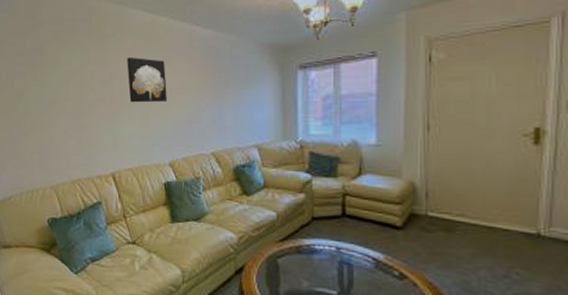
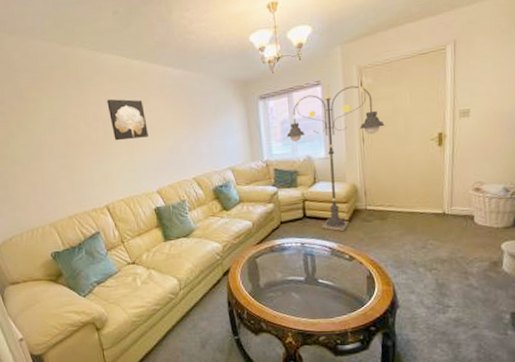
floor lamp: none [328,55,459,241] -> present [286,83,385,232]

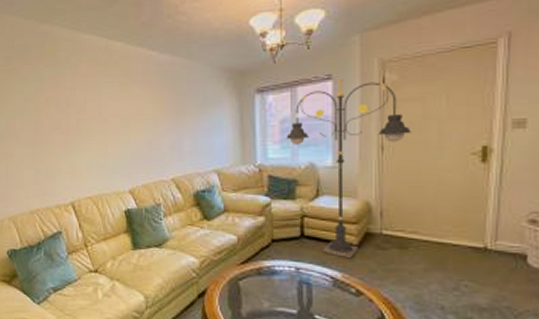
wall art: present [107,98,148,141] -> none [83,83,125,131]

